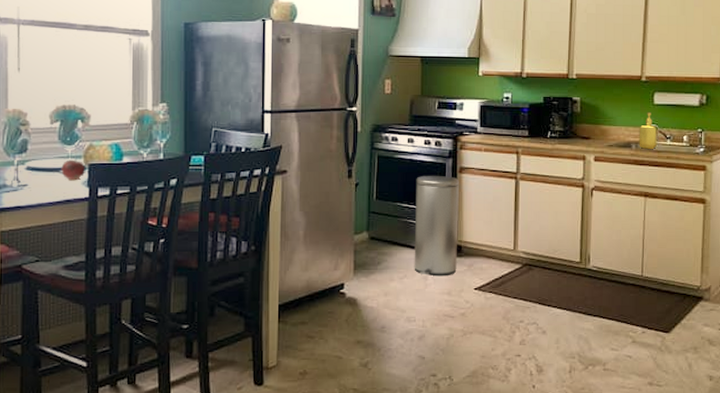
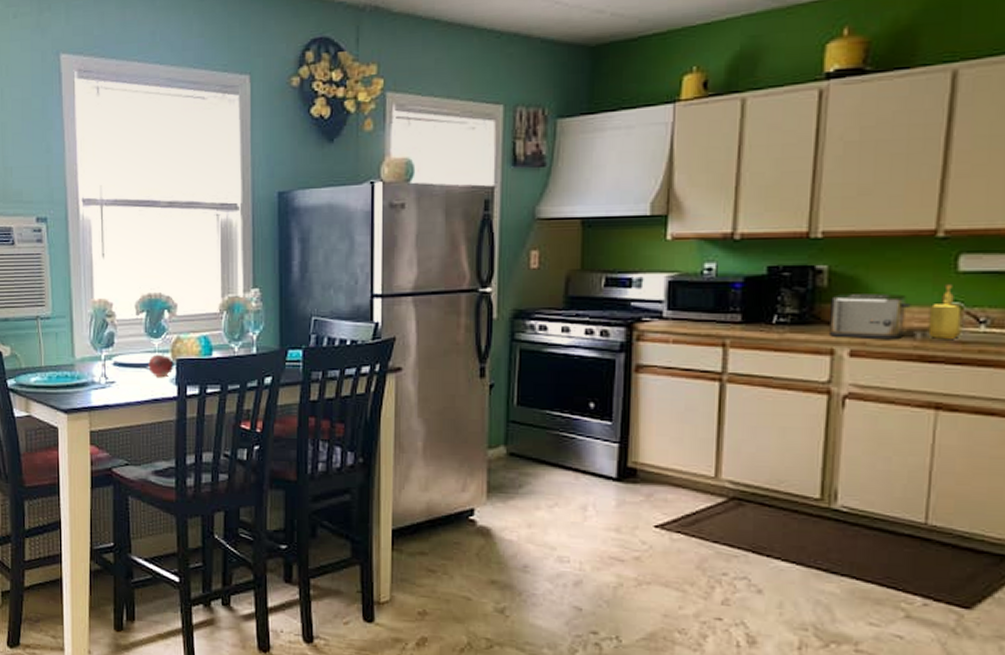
pedal bin: present [414,175,459,277] -> none [568,375,634,508]
toaster: none [581,117,629,150] -> present [828,292,911,340]

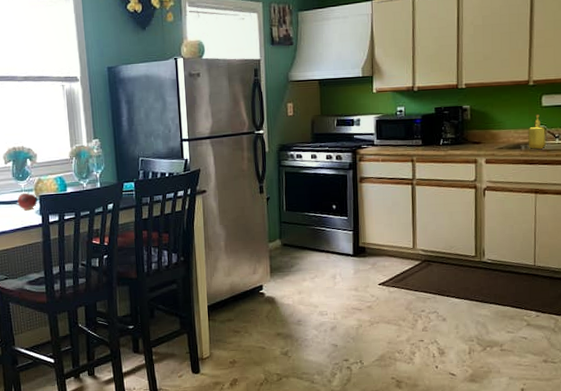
toaster: present [828,292,911,340] -> none [472,122,518,152]

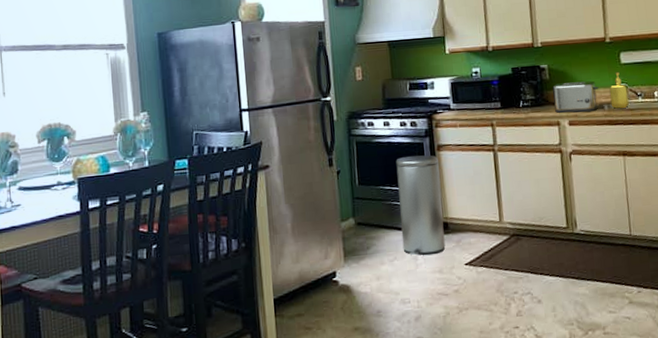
fruit: present [17,192,38,210] -> none [51,175,76,196]
pedal bin: none [320,186,362,275] -> present [396,155,446,256]
toaster: none [472,122,518,152] -> present [552,80,599,114]

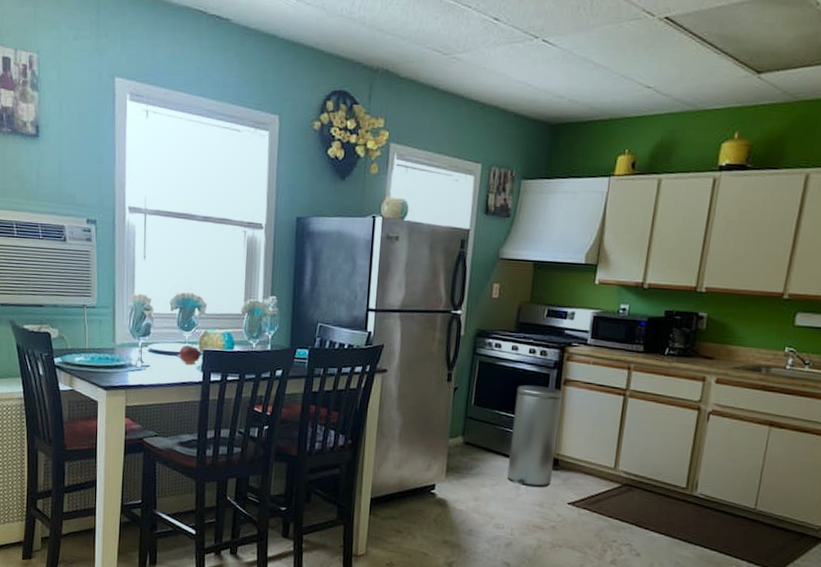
fruit: none [51,175,76,196] -> present [179,345,201,364]
toaster: present [552,80,599,114] -> none [703,335,761,373]
soap dispenser: present [609,71,630,109] -> none [770,333,796,375]

